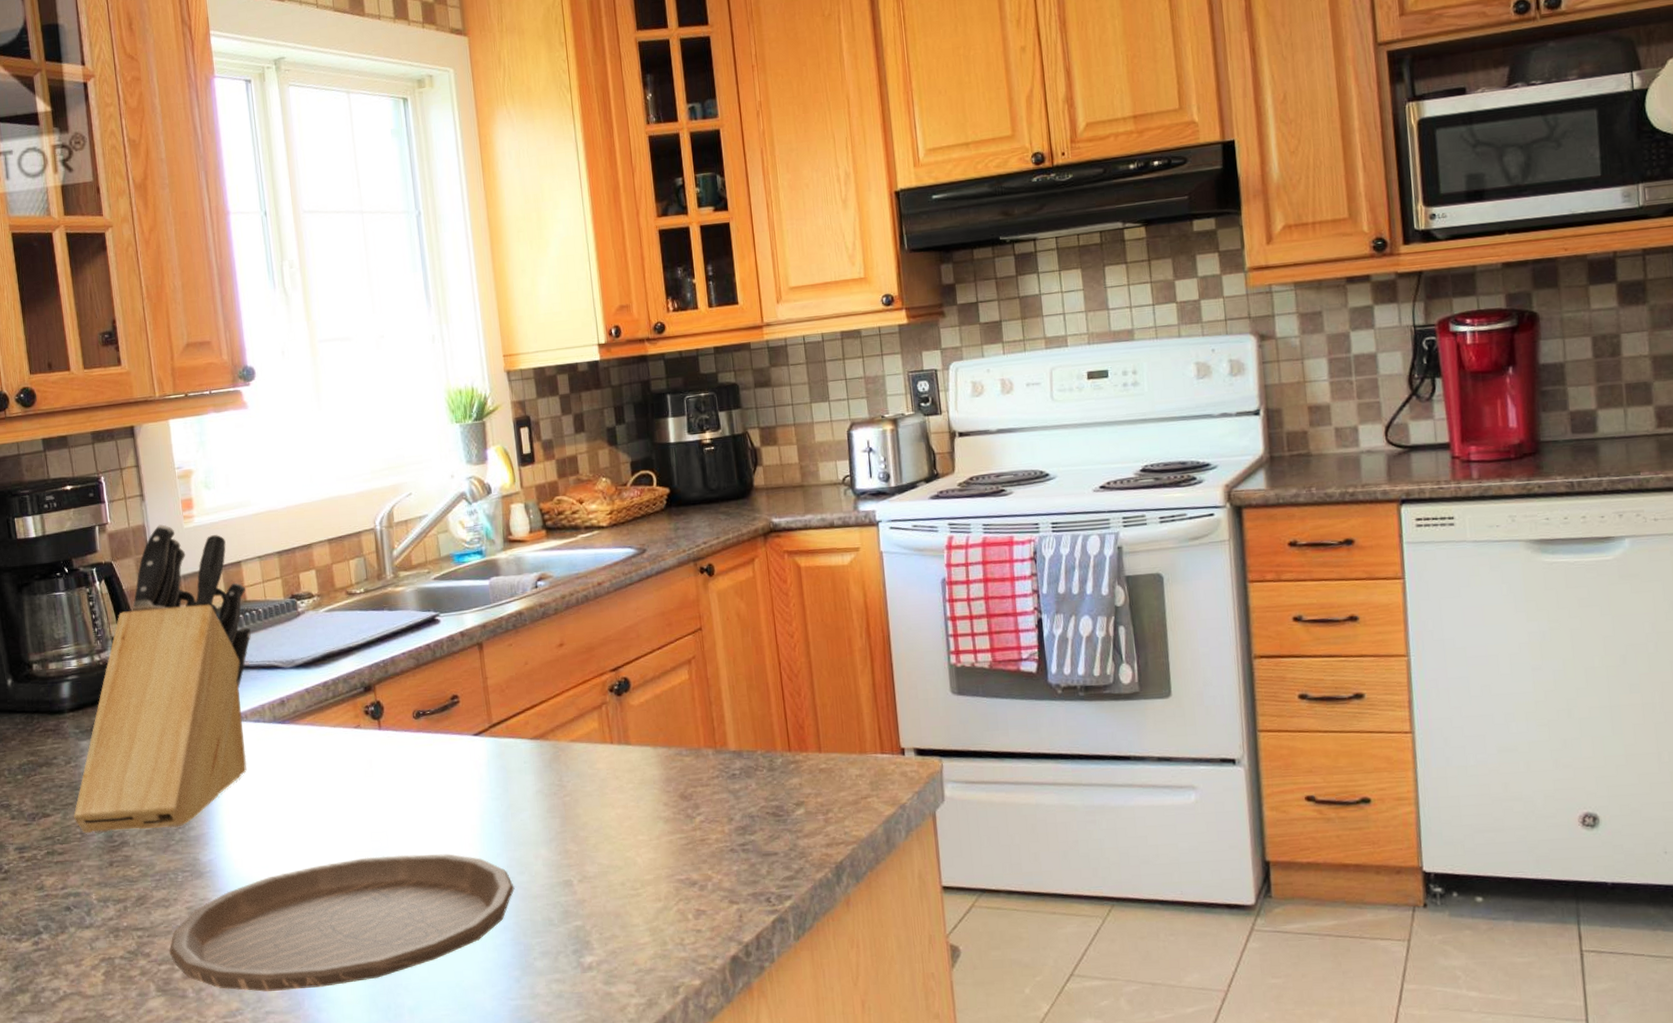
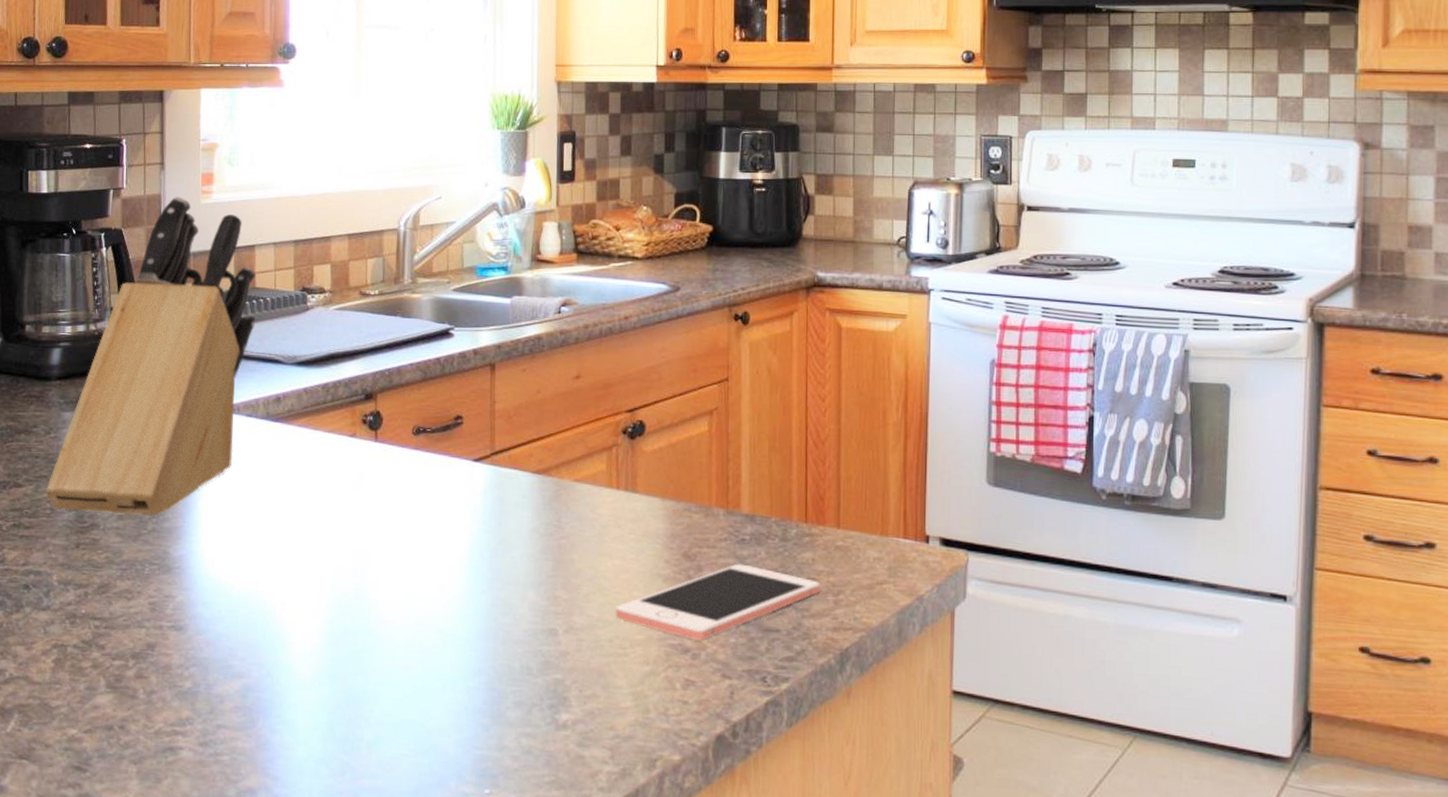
plate: present [169,854,515,992] -> none [125,575,496,708]
cell phone: none [623,797,811,873] -> present [615,563,821,641]

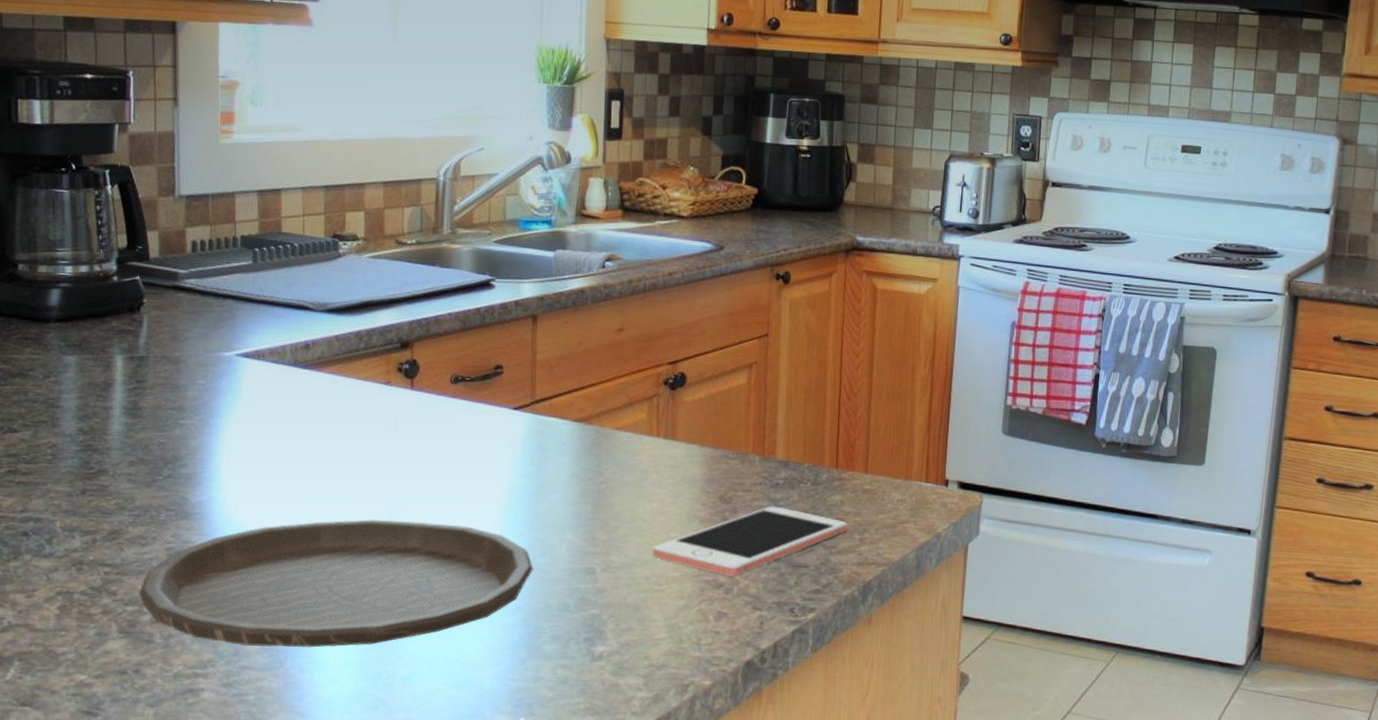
knife block: present [46,196,256,518] -> none [46,135,282,464]
plate: none [125,575,496,708] -> present [139,519,533,648]

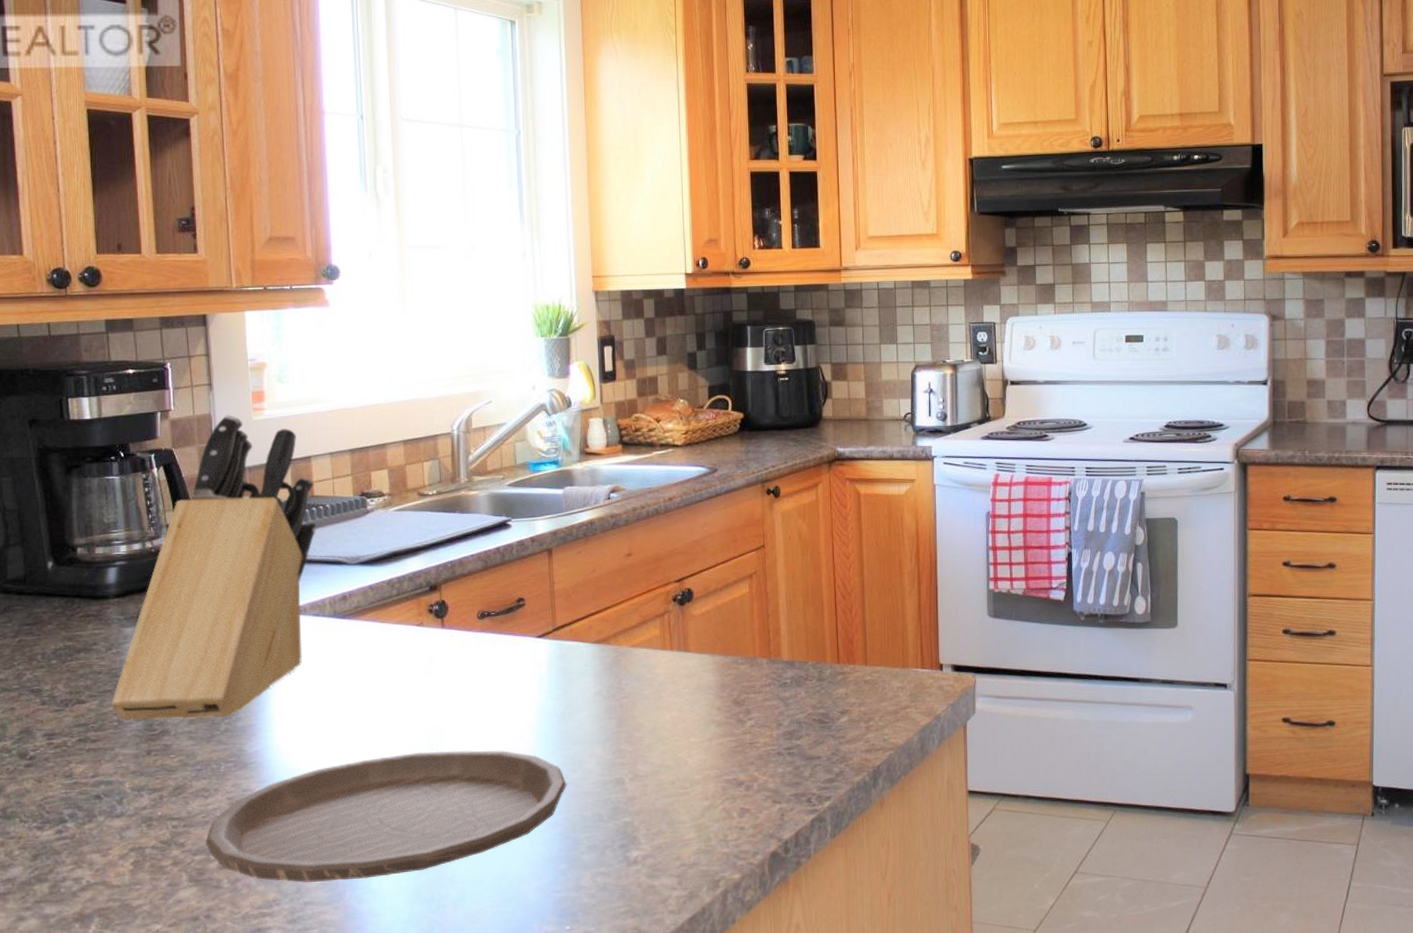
knife block: none [46,135,282,464] -> present [111,415,316,722]
cell phone: present [652,506,848,576] -> none [675,704,854,774]

